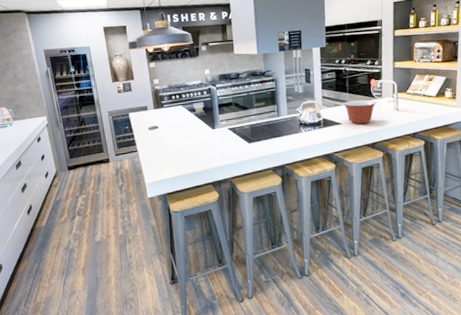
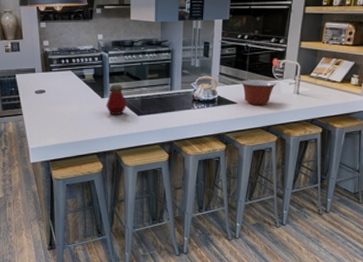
bottle: none [217,115,238,145] -> present [106,84,127,116]

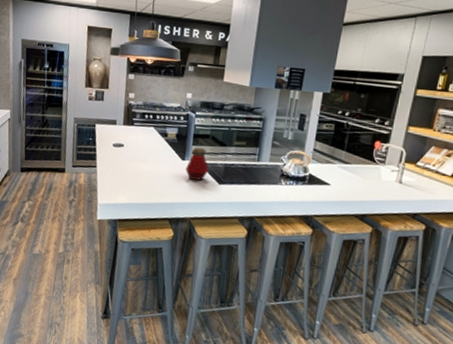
mixing bowl: present [241,80,277,106] -> none [337,160,377,191]

